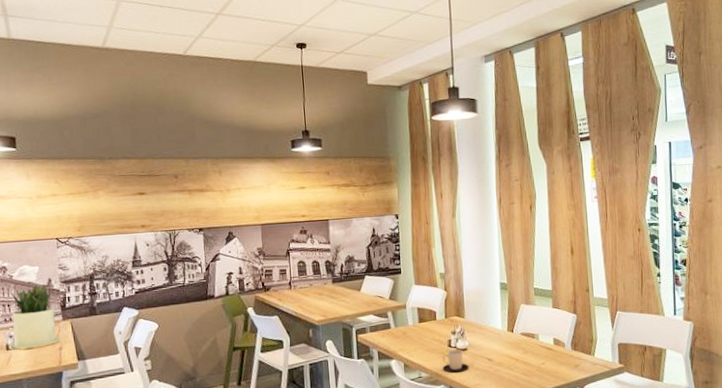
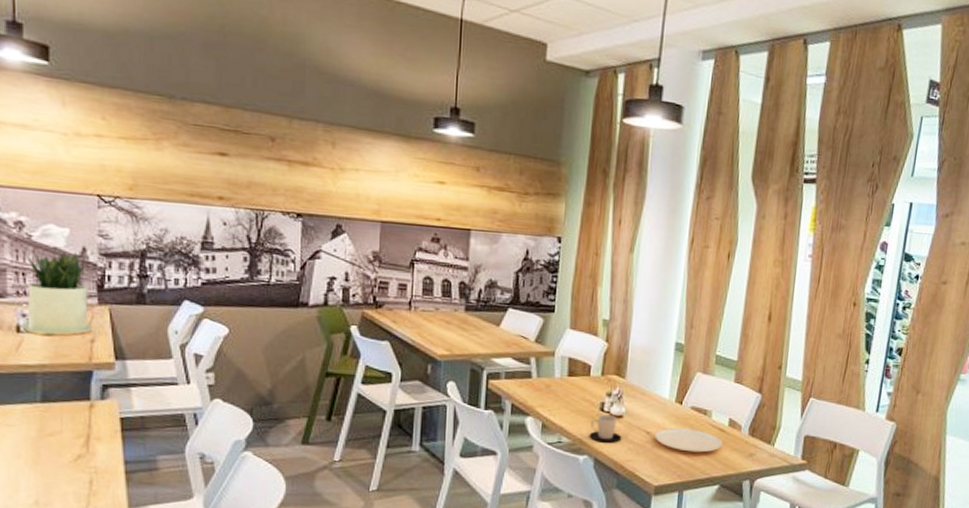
plate: none [495,351,552,371] -> present [655,427,723,453]

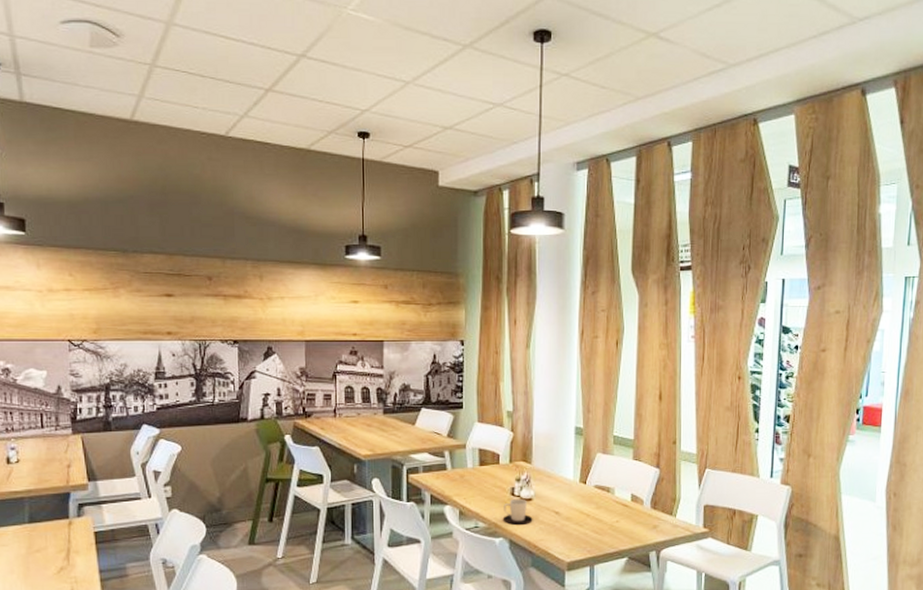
planter: present [20,251,93,336] -> none [10,391,69,464]
plate: present [655,427,723,453] -> none [563,506,628,528]

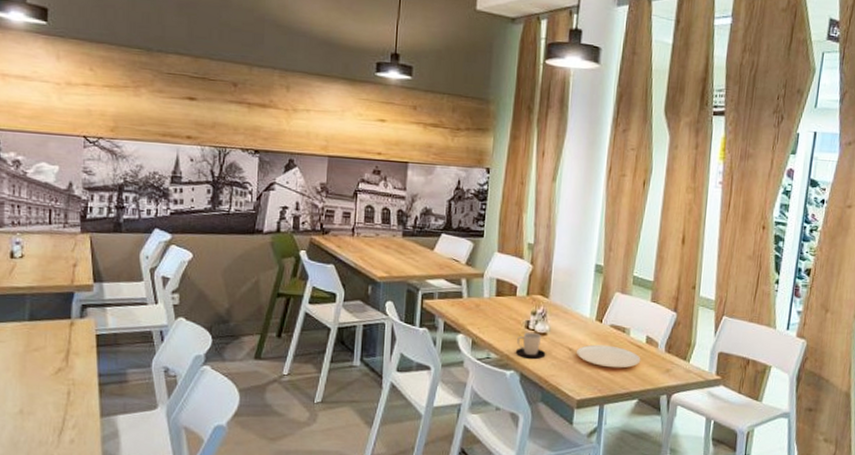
plate: none [563,506,628,528] -> present [577,344,641,369]

